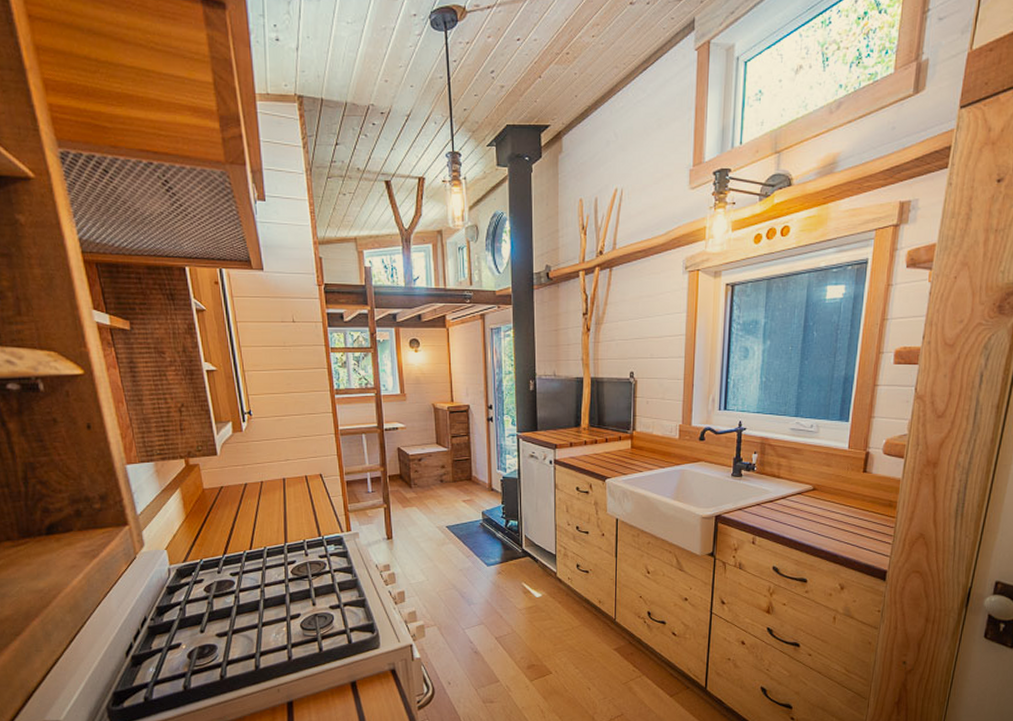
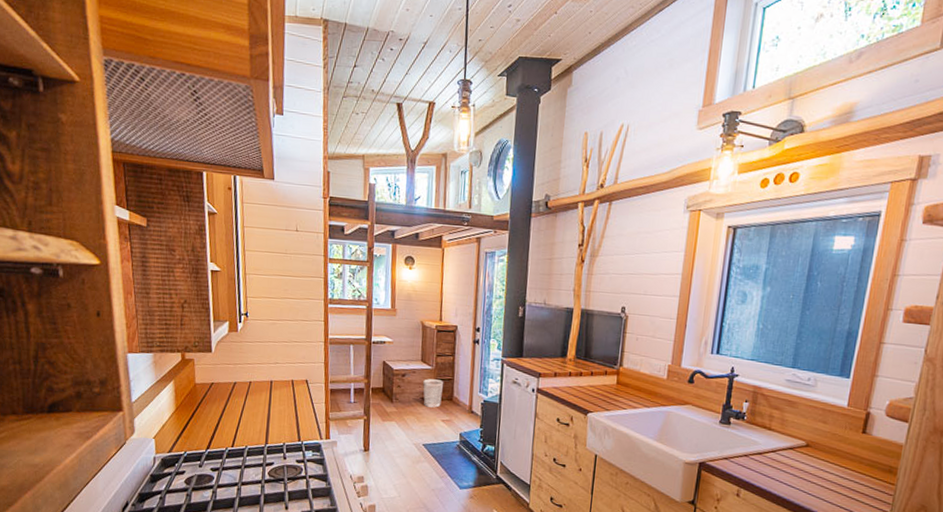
wastebasket: none [440,461,462,489] -> present [423,379,444,408]

